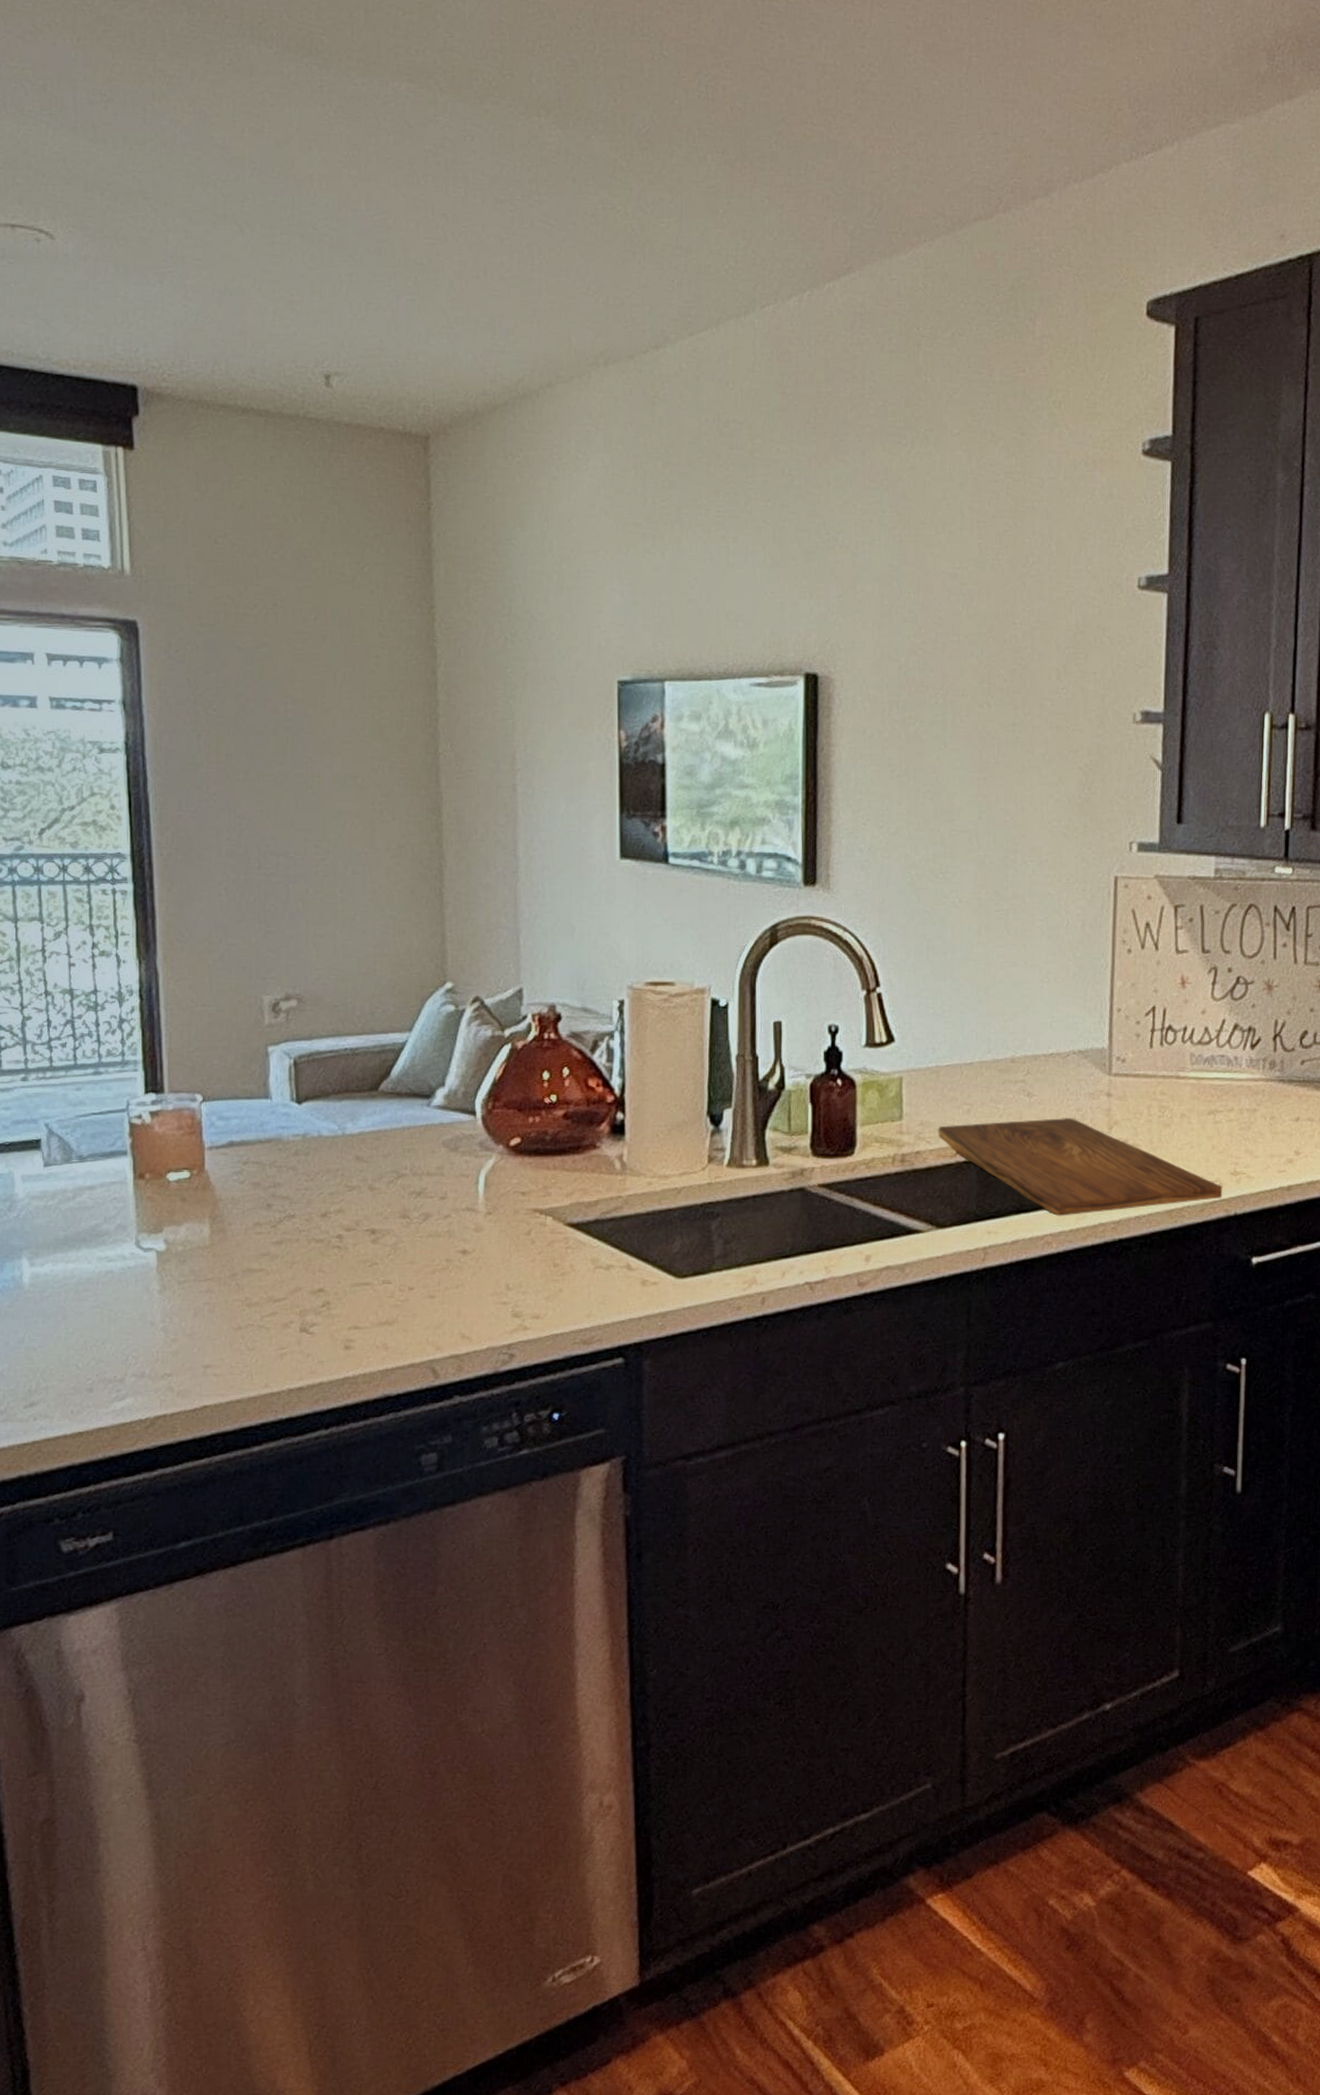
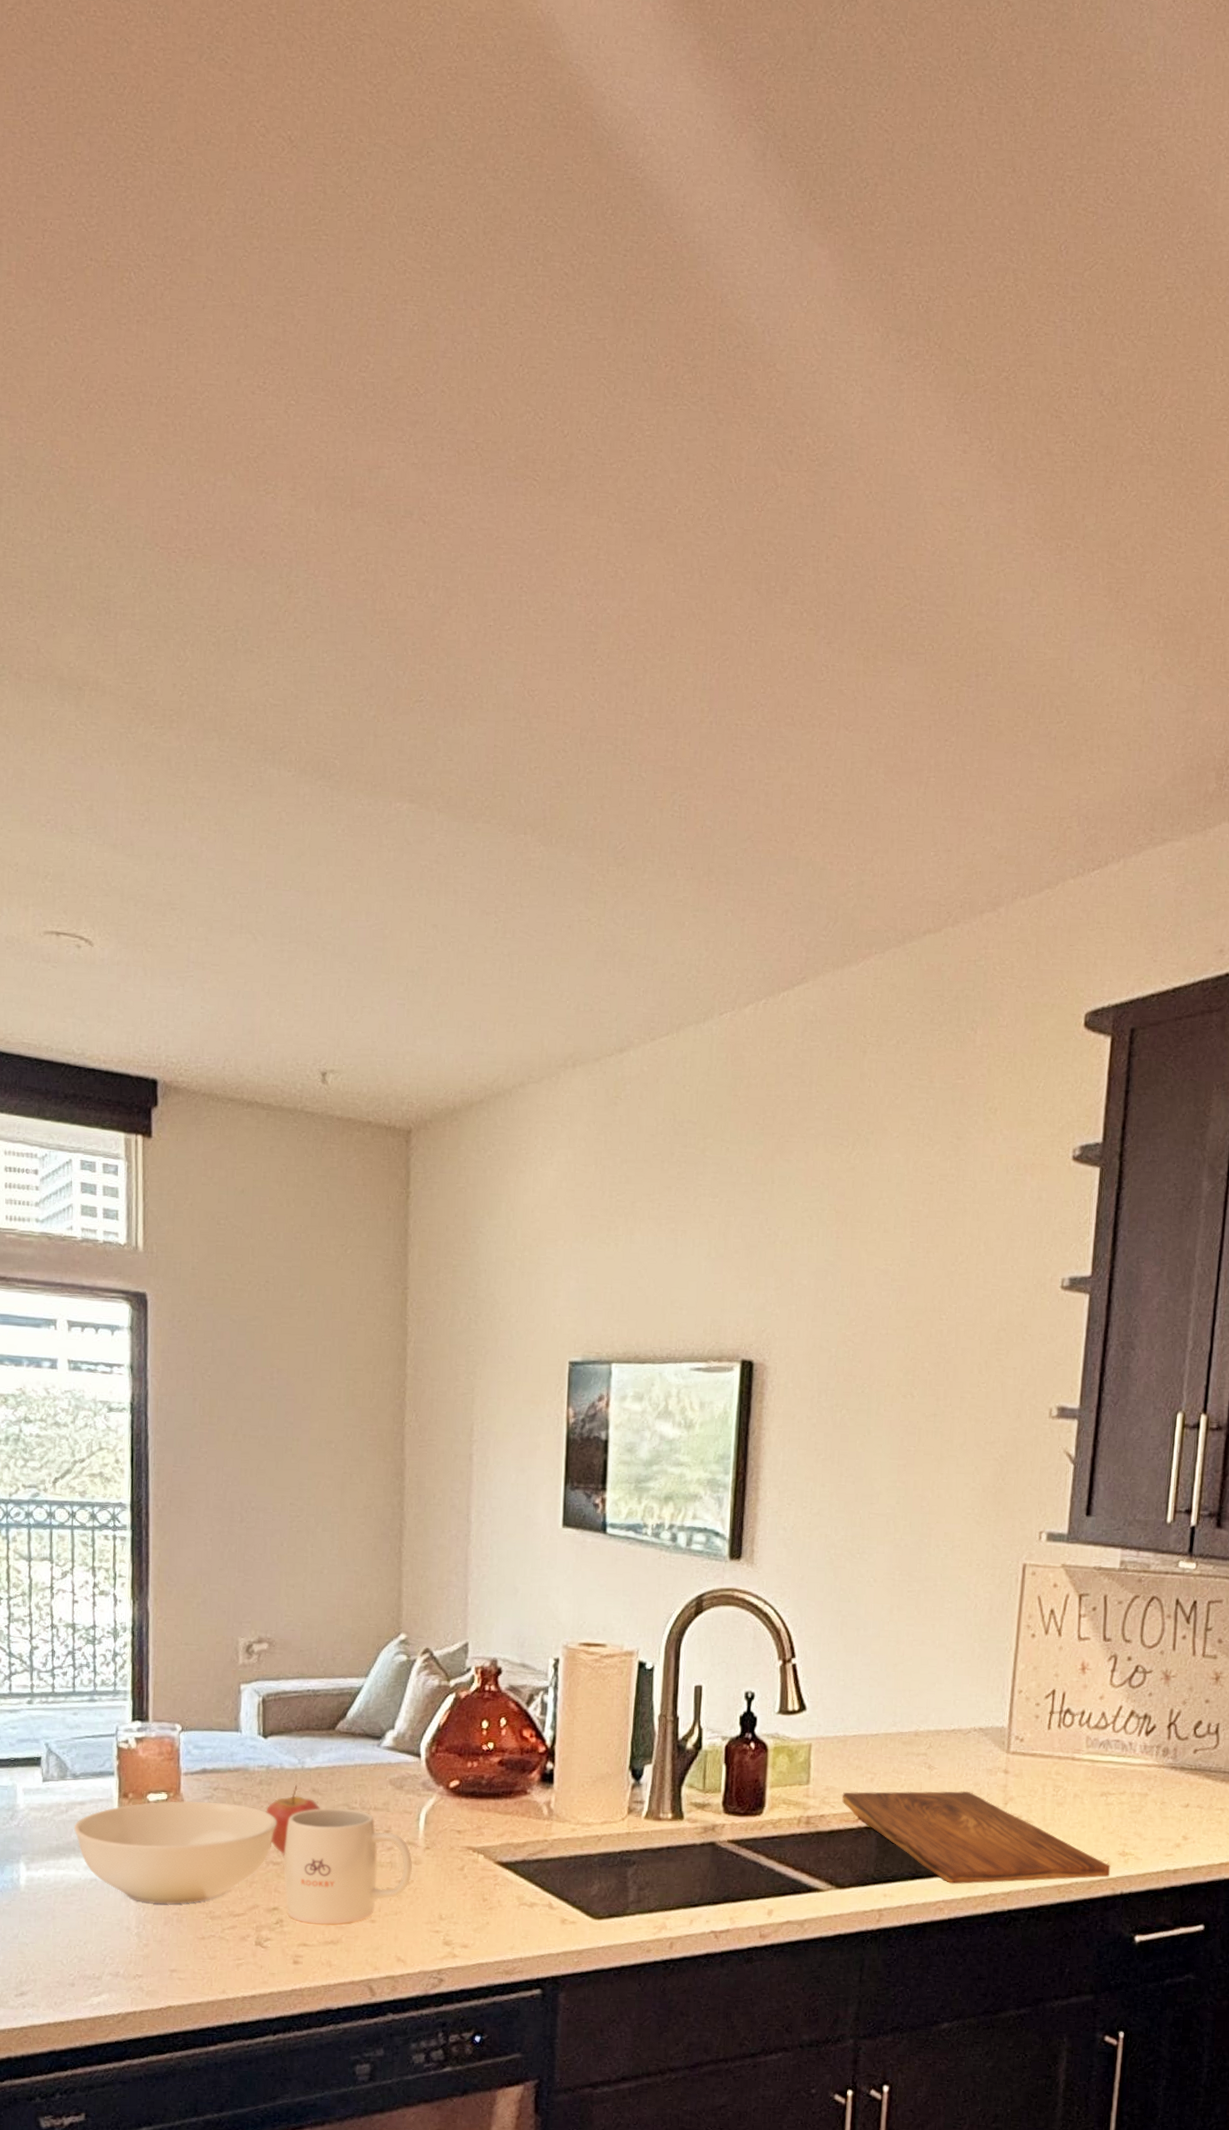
bowl: none [83,1177,318,1294] -> present [73,1801,278,1904]
fruit: none [304,1153,366,1229] -> present [265,1784,320,1854]
mug: none [328,1175,474,1305] -> present [284,1808,413,1926]

